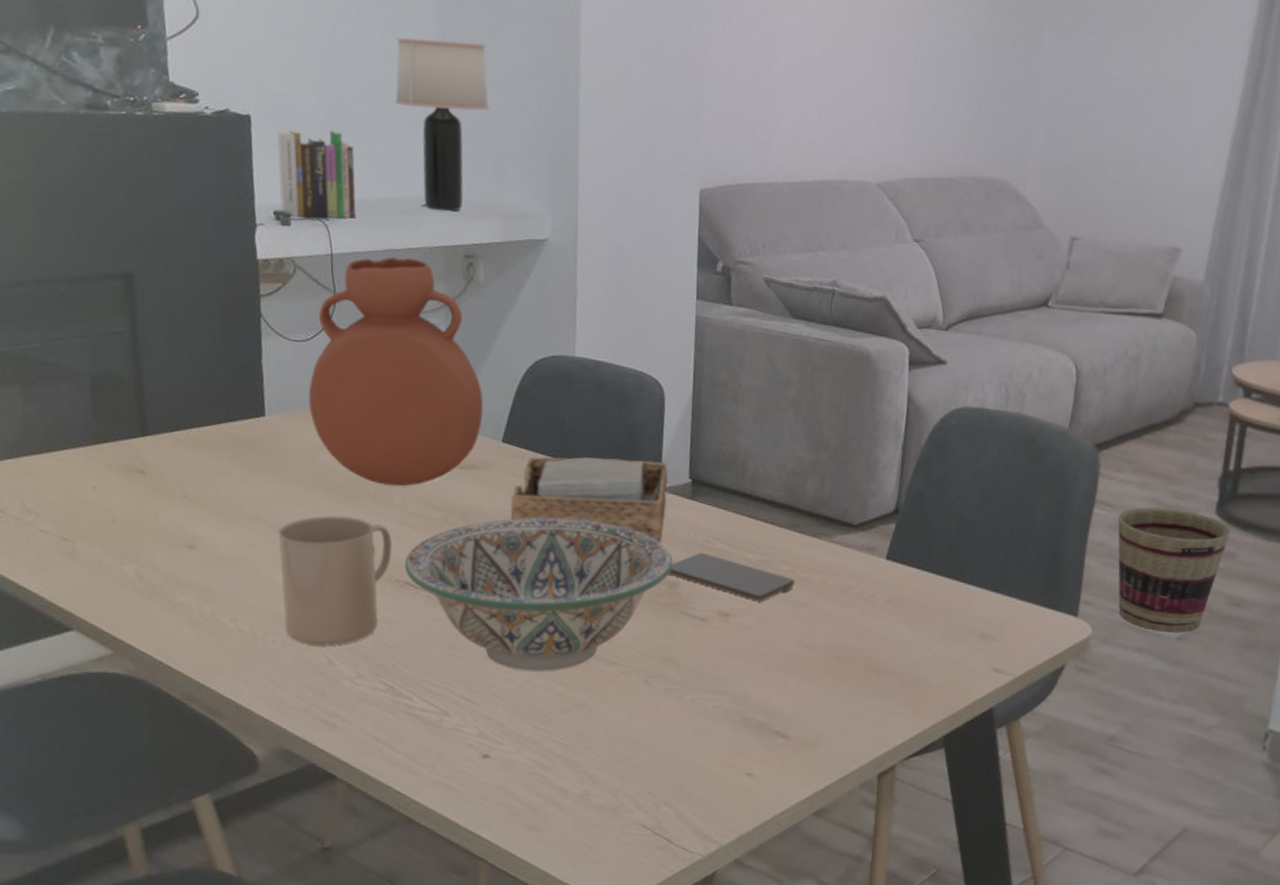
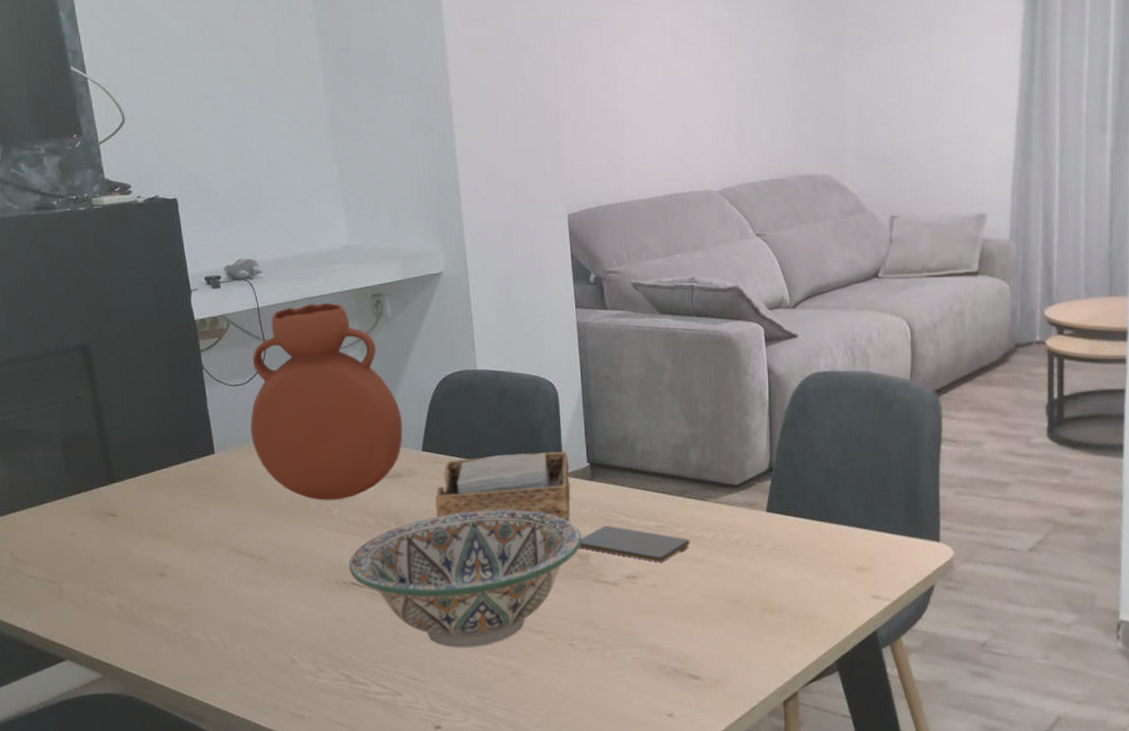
books: present [277,129,356,219] -> none [201,202,275,280]
mug: present [278,515,393,645] -> none [236,530,337,647]
table lamp: present [395,37,490,212] -> none [295,114,380,260]
basket: present [1117,507,1231,633] -> none [963,437,1063,546]

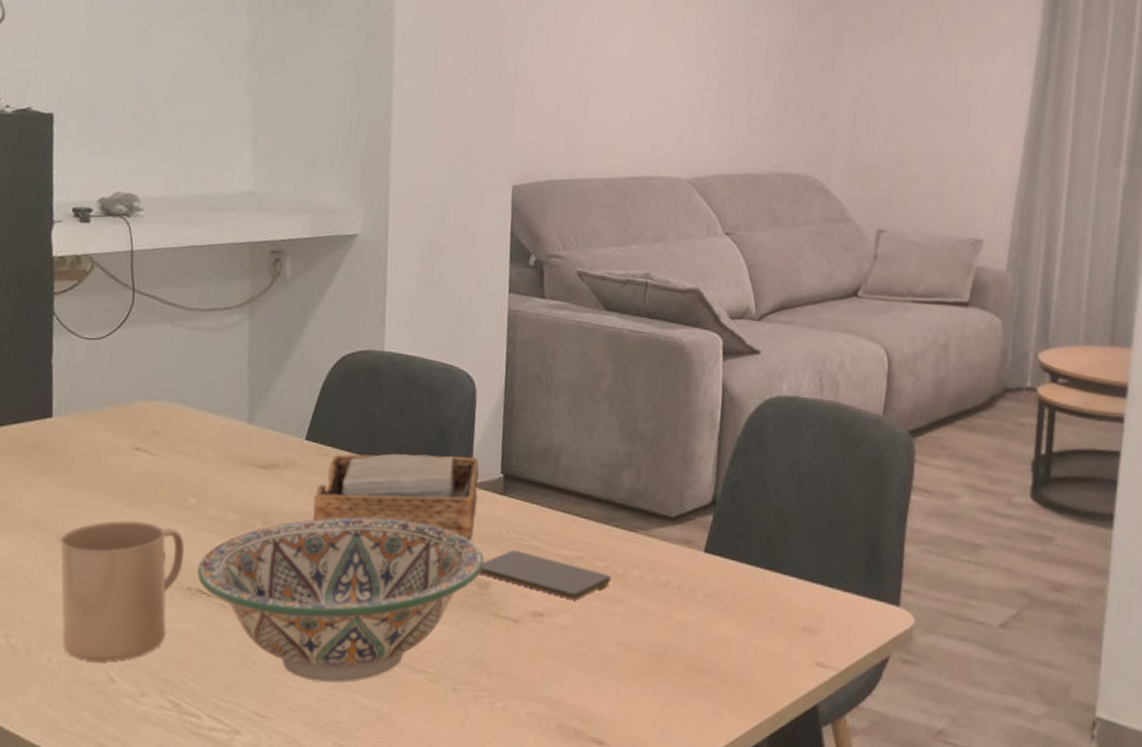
mug: none [236,530,337,647] -> present [60,520,185,661]
vase: present [250,302,403,501] -> none [100,253,287,488]

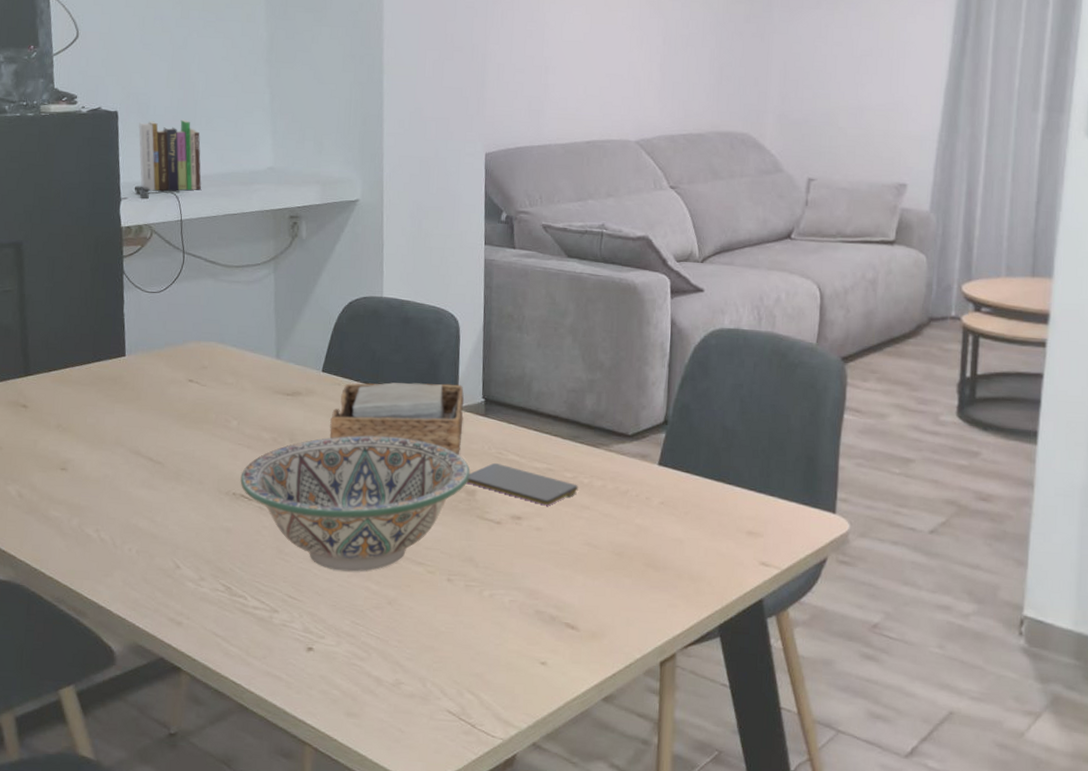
mug: present [60,520,185,661] -> none [135,438,230,552]
books: none [80,127,160,215] -> present [138,119,201,191]

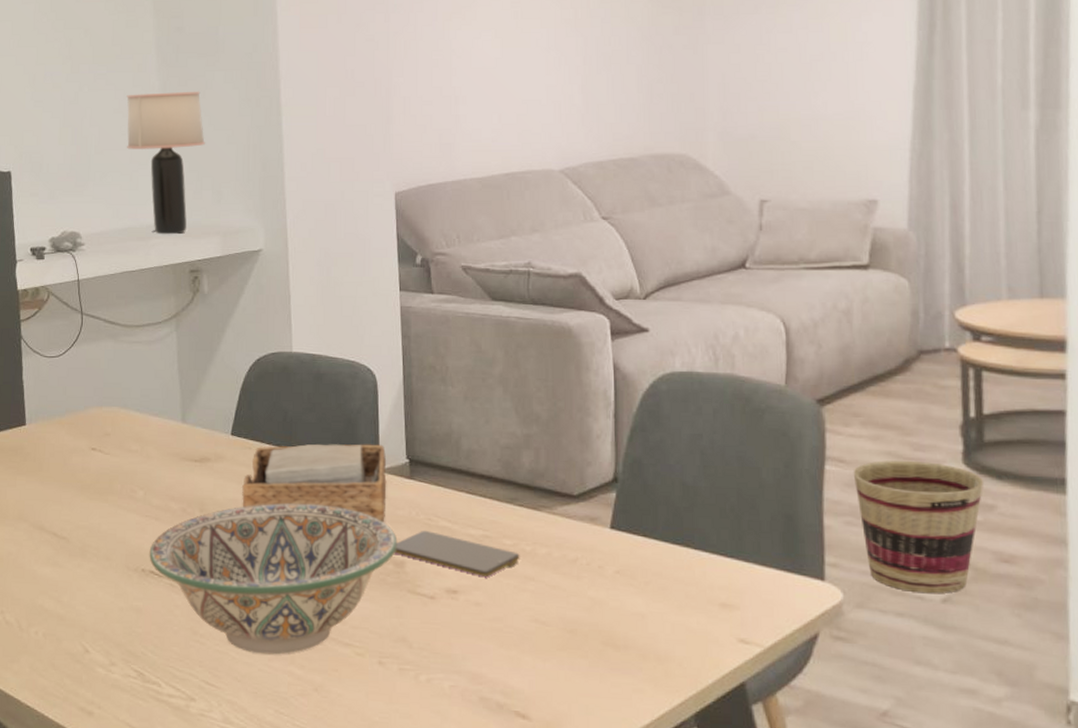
books: present [138,119,201,191] -> none [32,176,98,251]
table lamp: none [233,43,310,181] -> present [127,91,206,235]
basket: none [866,412,973,526] -> present [853,460,984,594]

